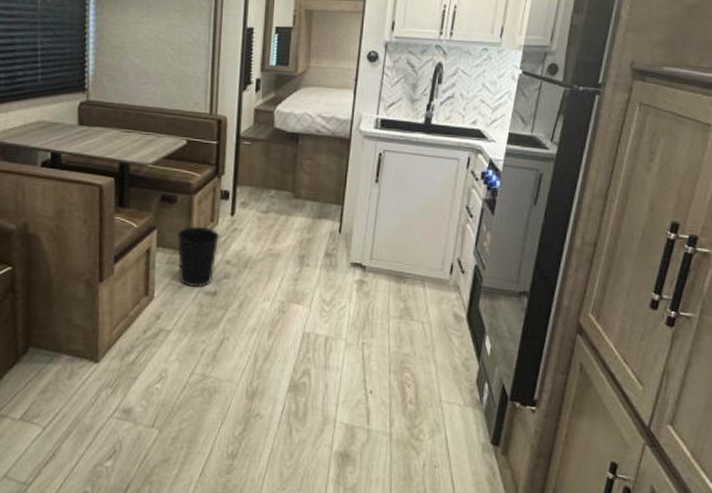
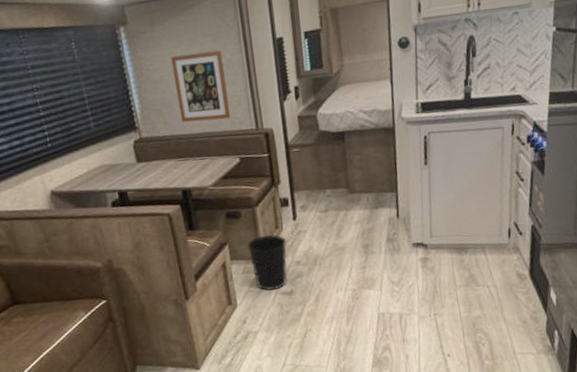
wall art: none [134,24,189,98] -> present [171,50,231,122]

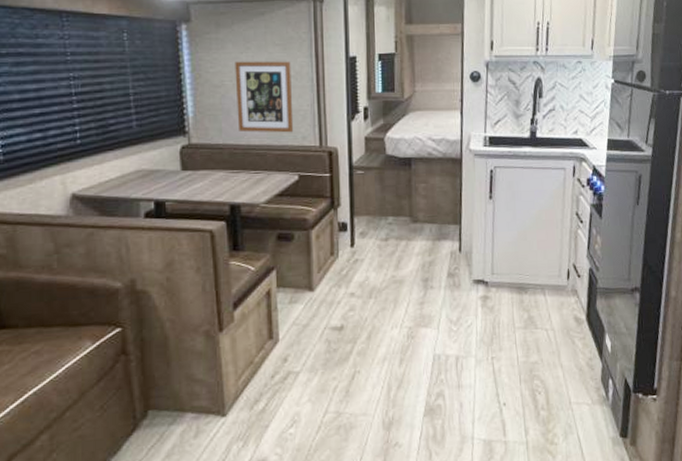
wastebasket: present [247,234,288,291] -> none [297,261,342,324]

